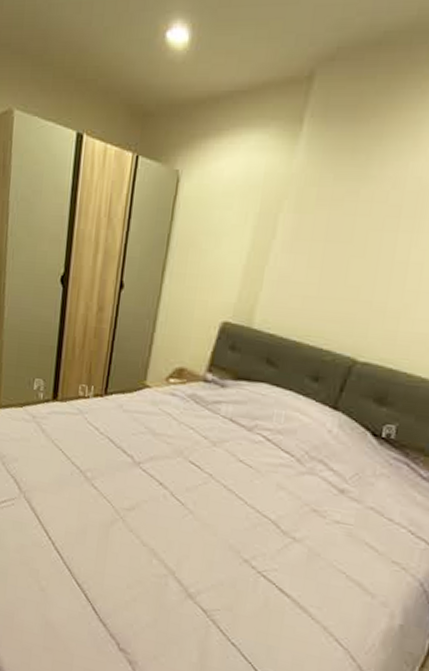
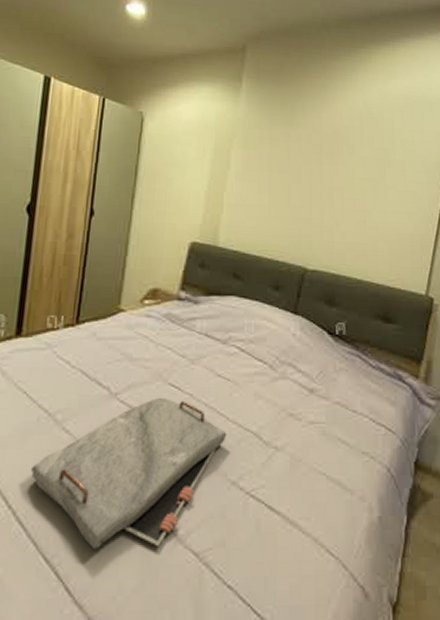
serving tray: none [65,472,244,596] -> present [30,397,227,549]

